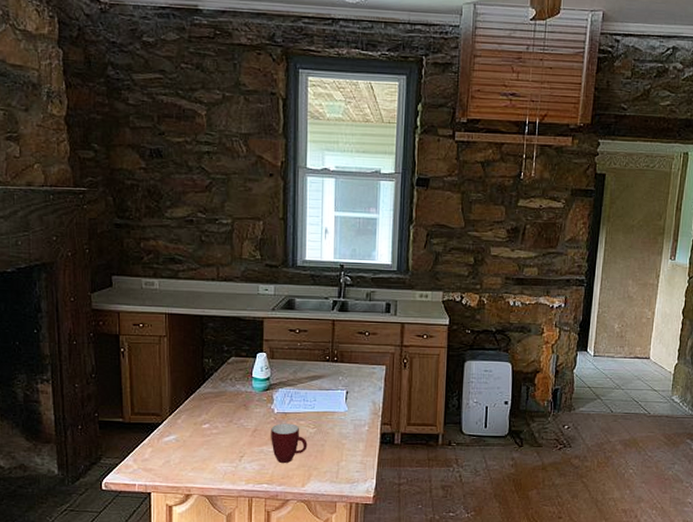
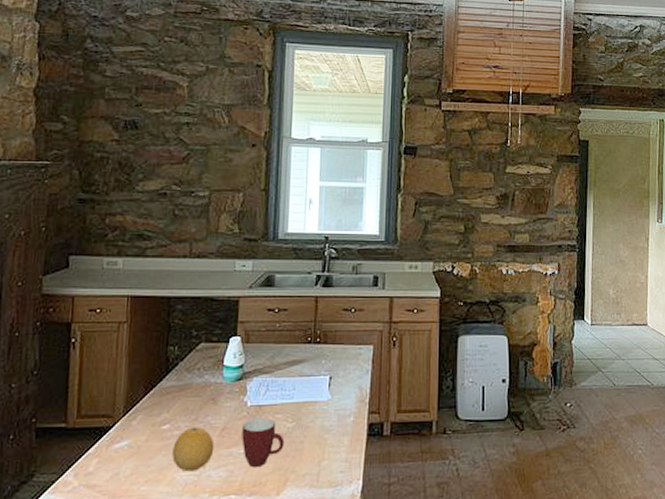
fruit: none [213,427,248,463] -> present [172,427,215,472]

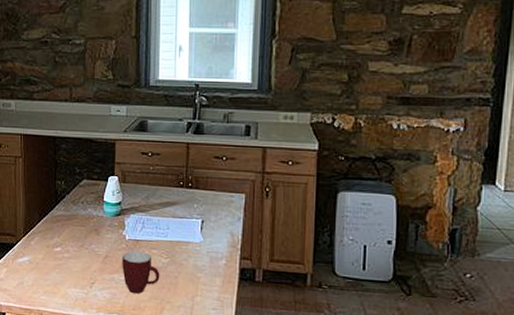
fruit: present [172,427,215,472] -> none [64,252,99,290]

